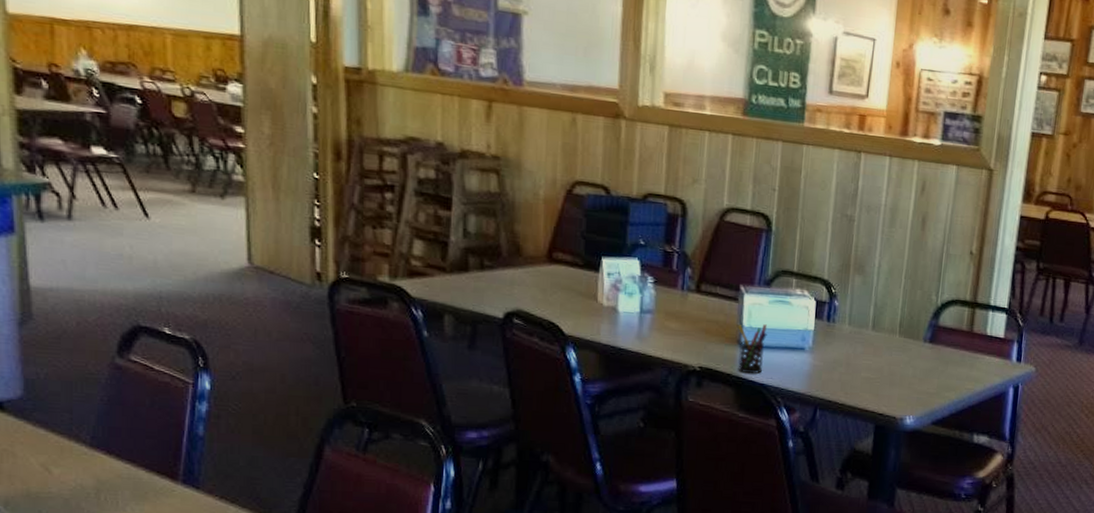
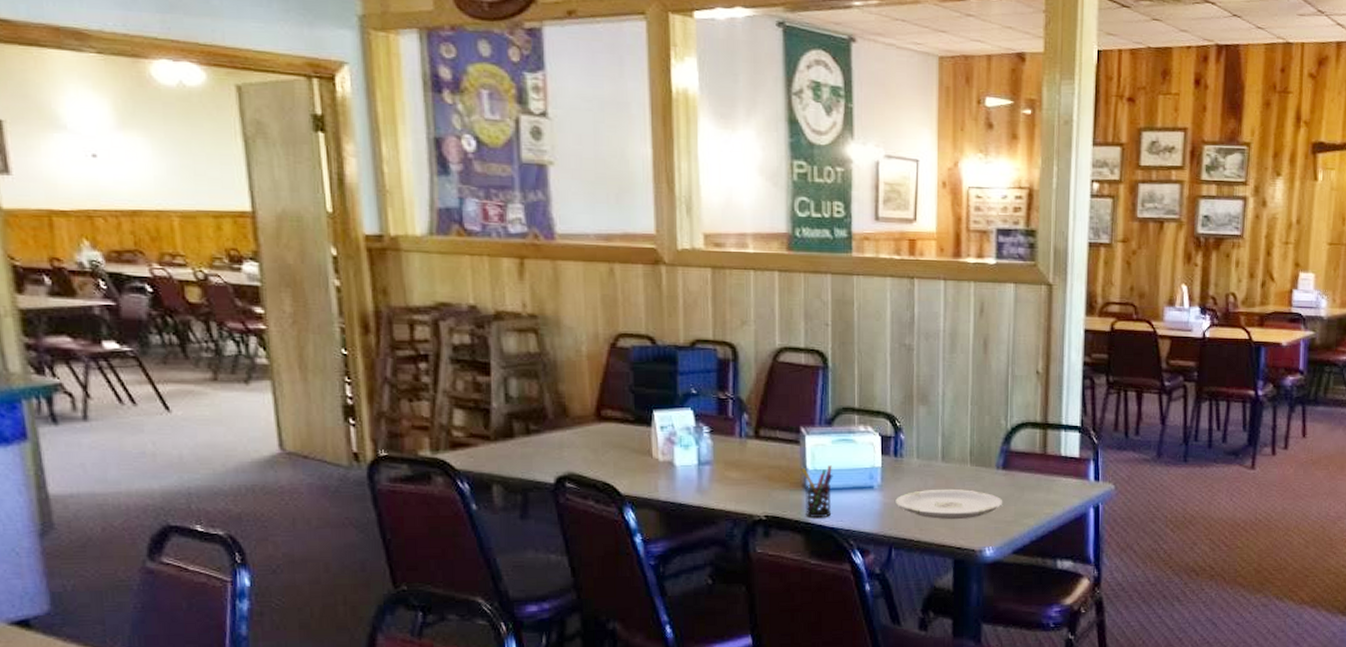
plate: none [824,356,927,387] -> present [895,488,1003,519]

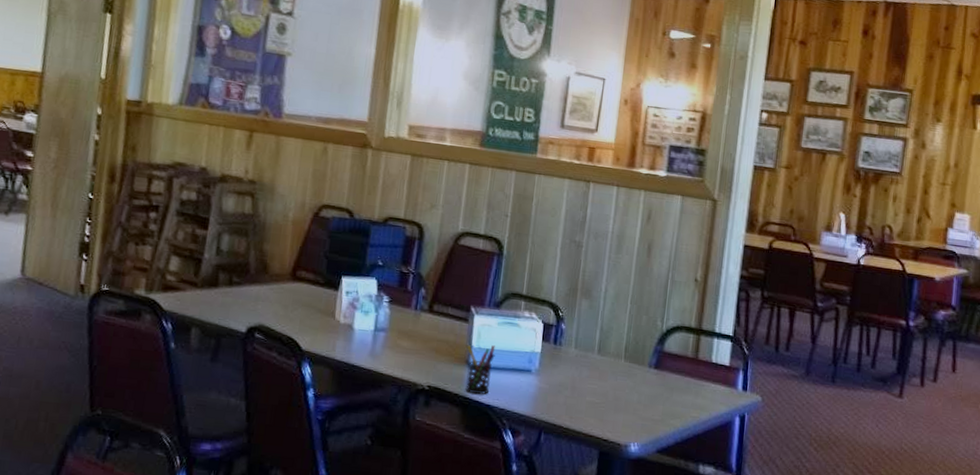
plate: present [895,488,1003,519] -> none [550,379,652,413]

